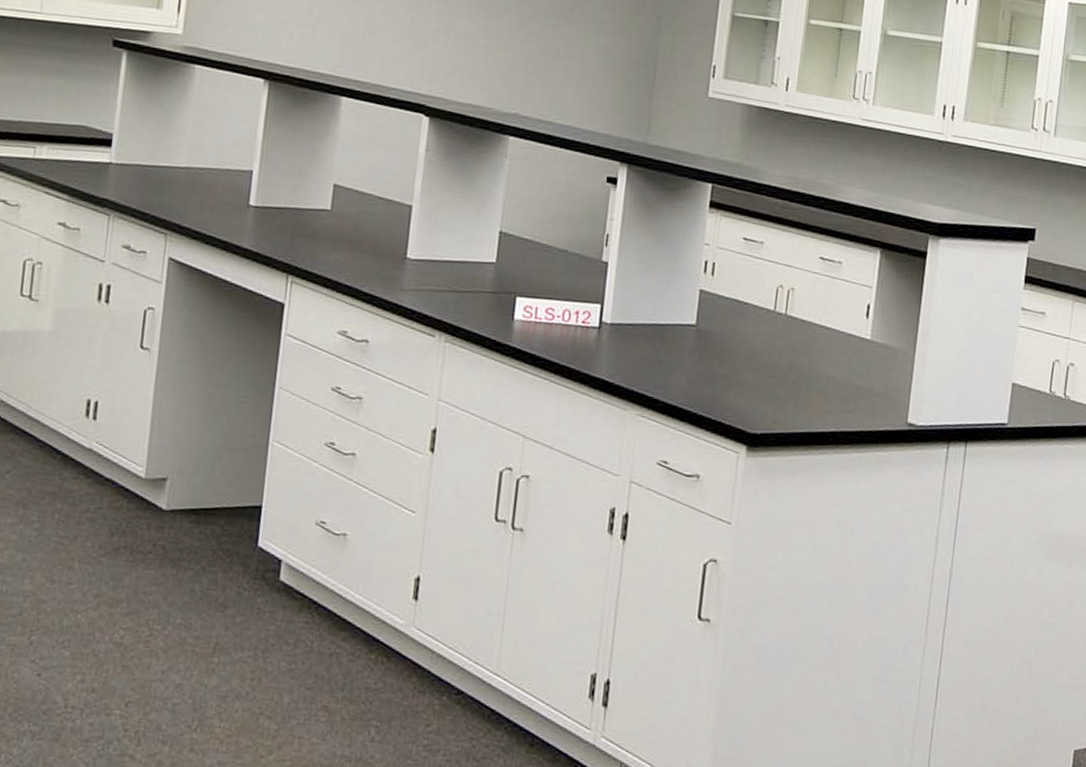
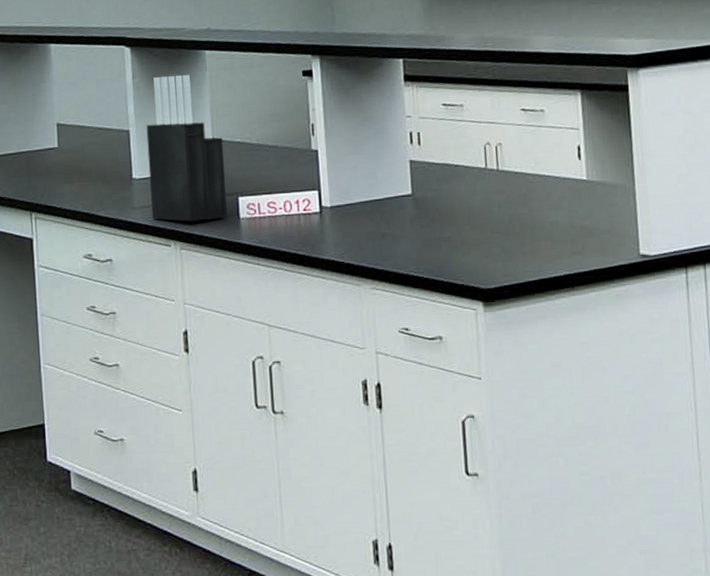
knife block: none [420,154,512,317] -> present [146,75,228,222]

